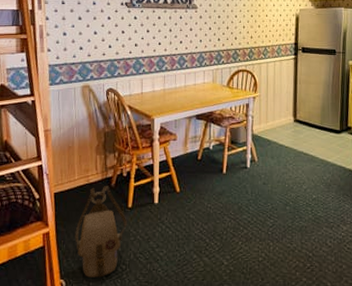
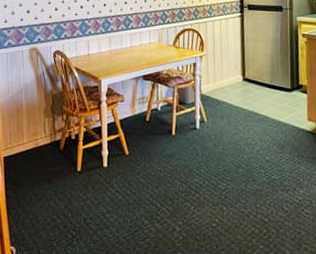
backpack: present [75,186,127,278] -> none [24,149,76,244]

